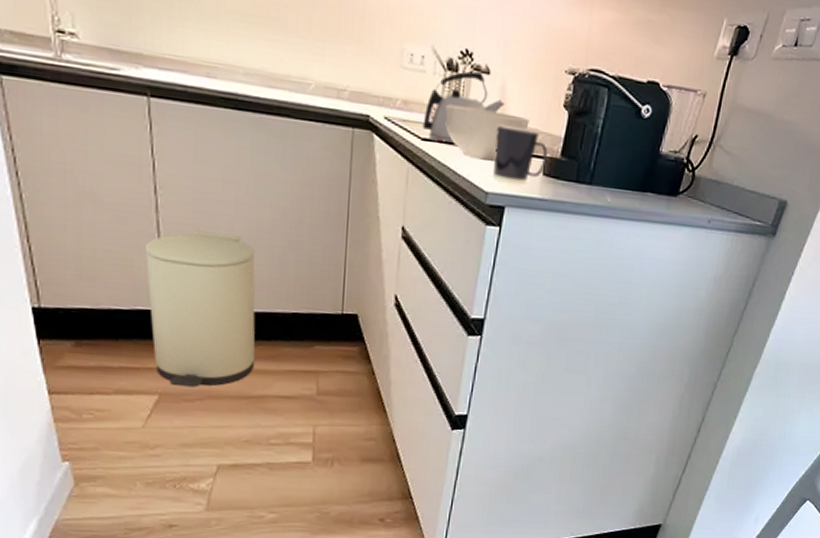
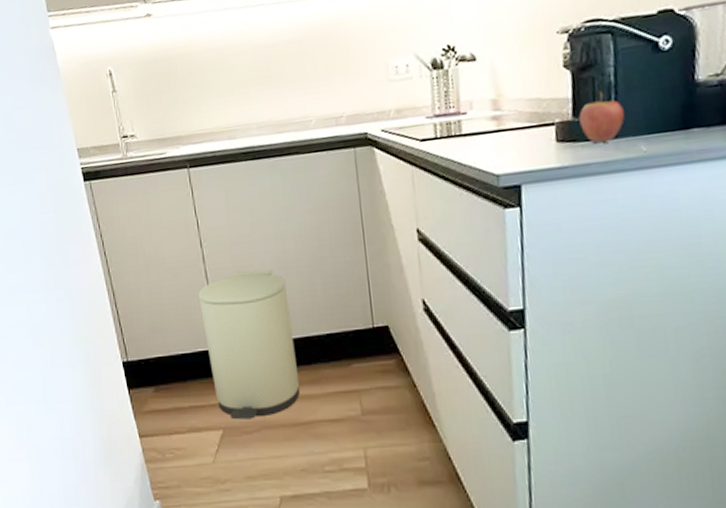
kettle: present [422,71,505,143] -> none [418,61,498,140]
bowl: present [446,104,530,161] -> none [438,90,529,145]
mug: present [492,124,548,184] -> none [494,99,558,161]
fruit: none [565,139,603,187] -> present [579,92,625,144]

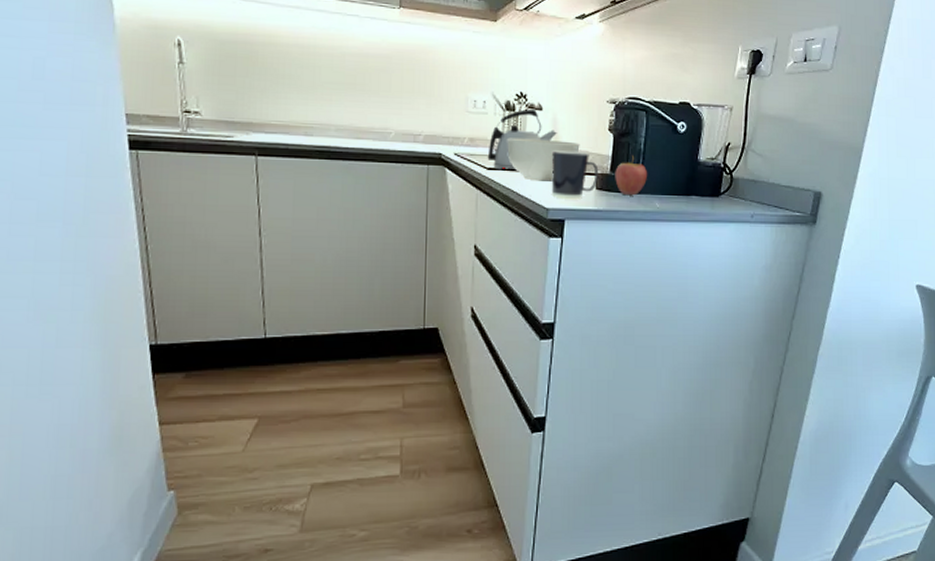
pedal bin: present [198,270,300,420] -> none [249,265,346,409]
kettle: none [418,61,498,140] -> present [487,108,557,170]
bowl: none [438,90,529,145] -> present [507,137,580,181]
mug: none [494,99,558,161] -> present [551,150,599,199]

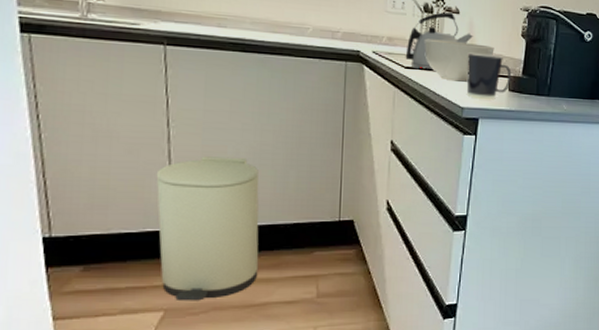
pedal bin: none [249,265,346,409] -> present [156,156,259,302]
fruit: present [615,155,648,196] -> none [526,60,557,98]

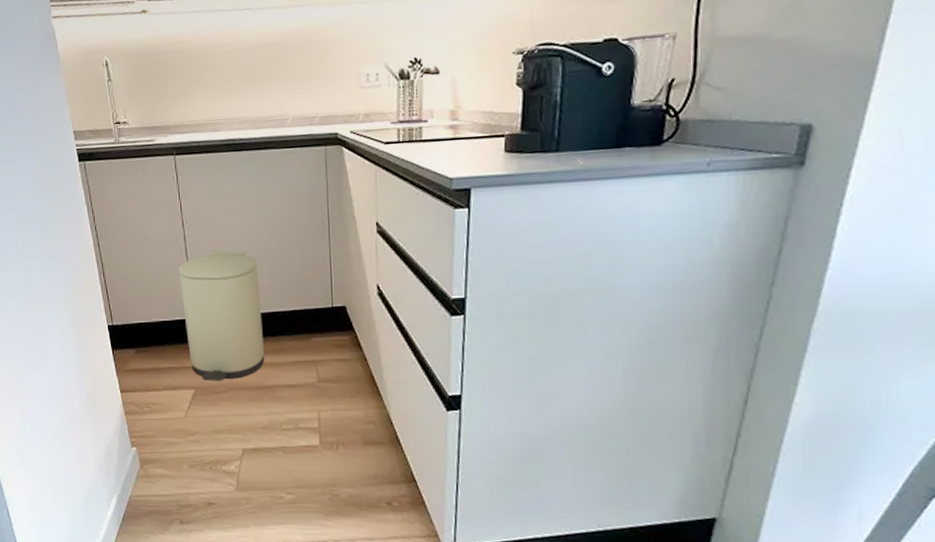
kettle: present [405,12,473,70] -> none [384,73,457,144]
bowl: present [425,38,494,82] -> none [403,103,484,150]
mug: present [466,52,512,99] -> none [452,113,508,166]

